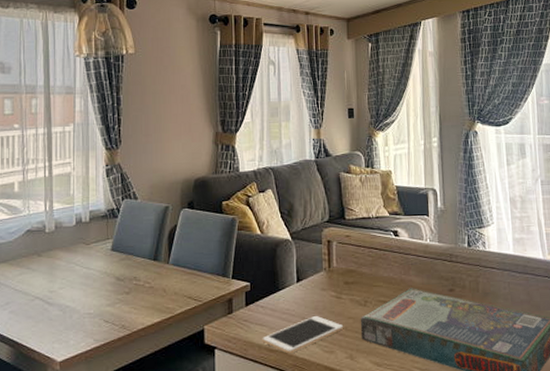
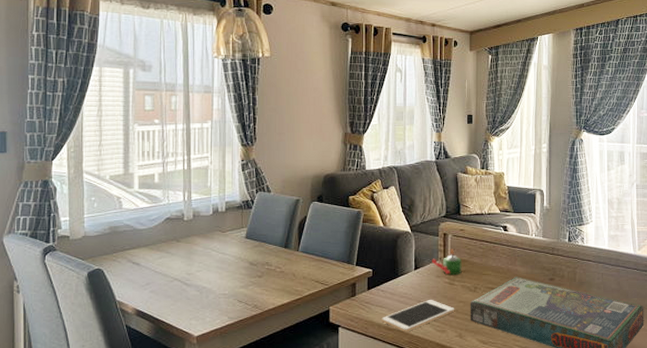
candle: none [316,258,350,287] -> present [432,249,462,275]

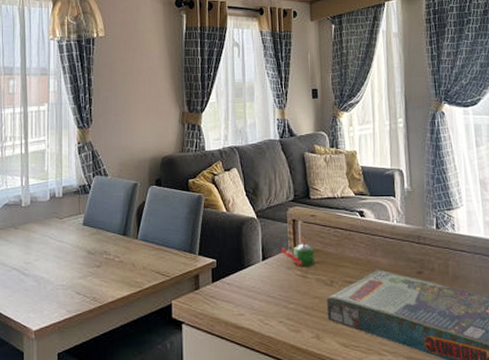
cell phone: present [381,299,455,332] -> none [228,293,310,332]

